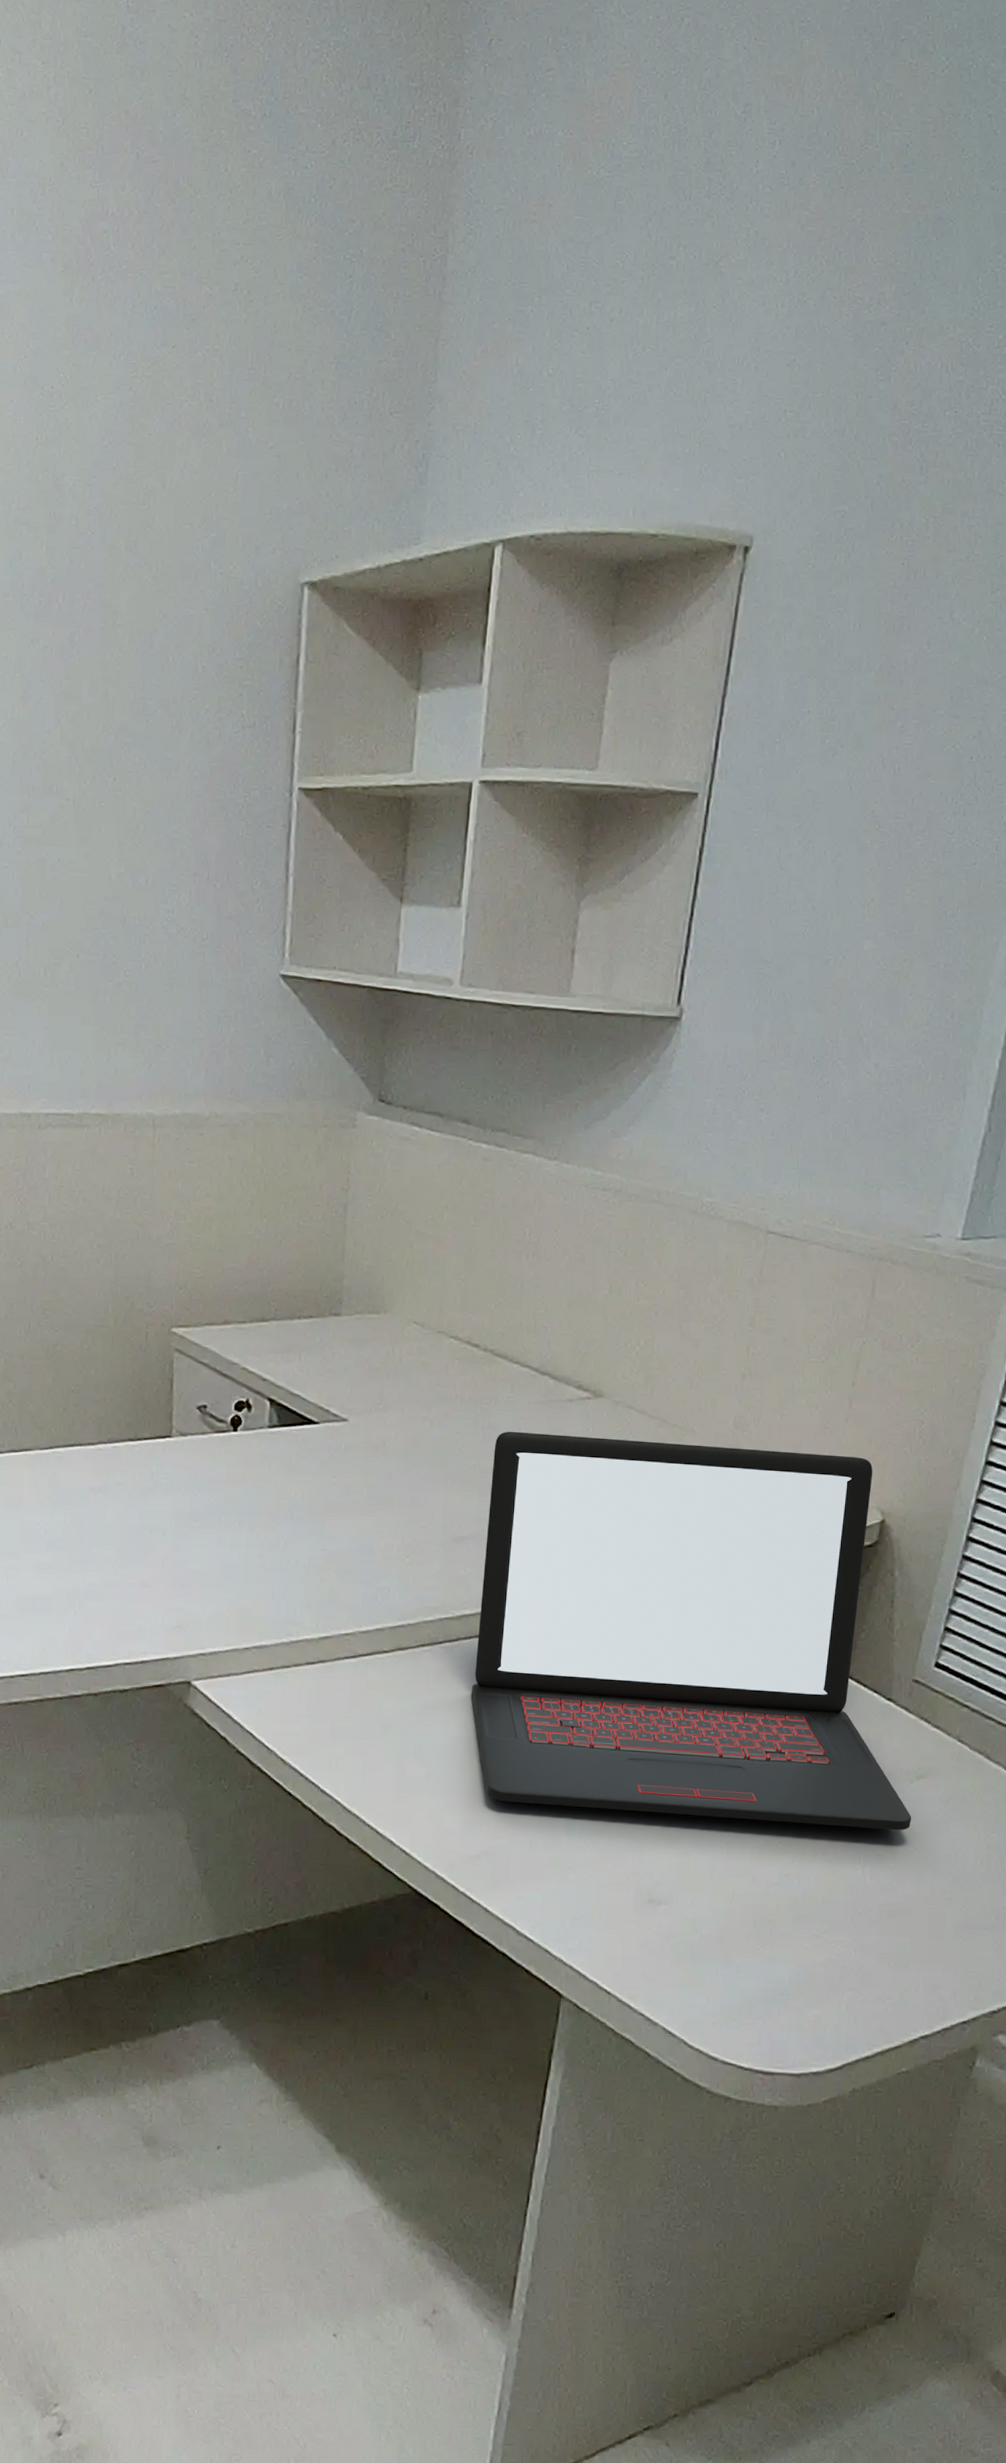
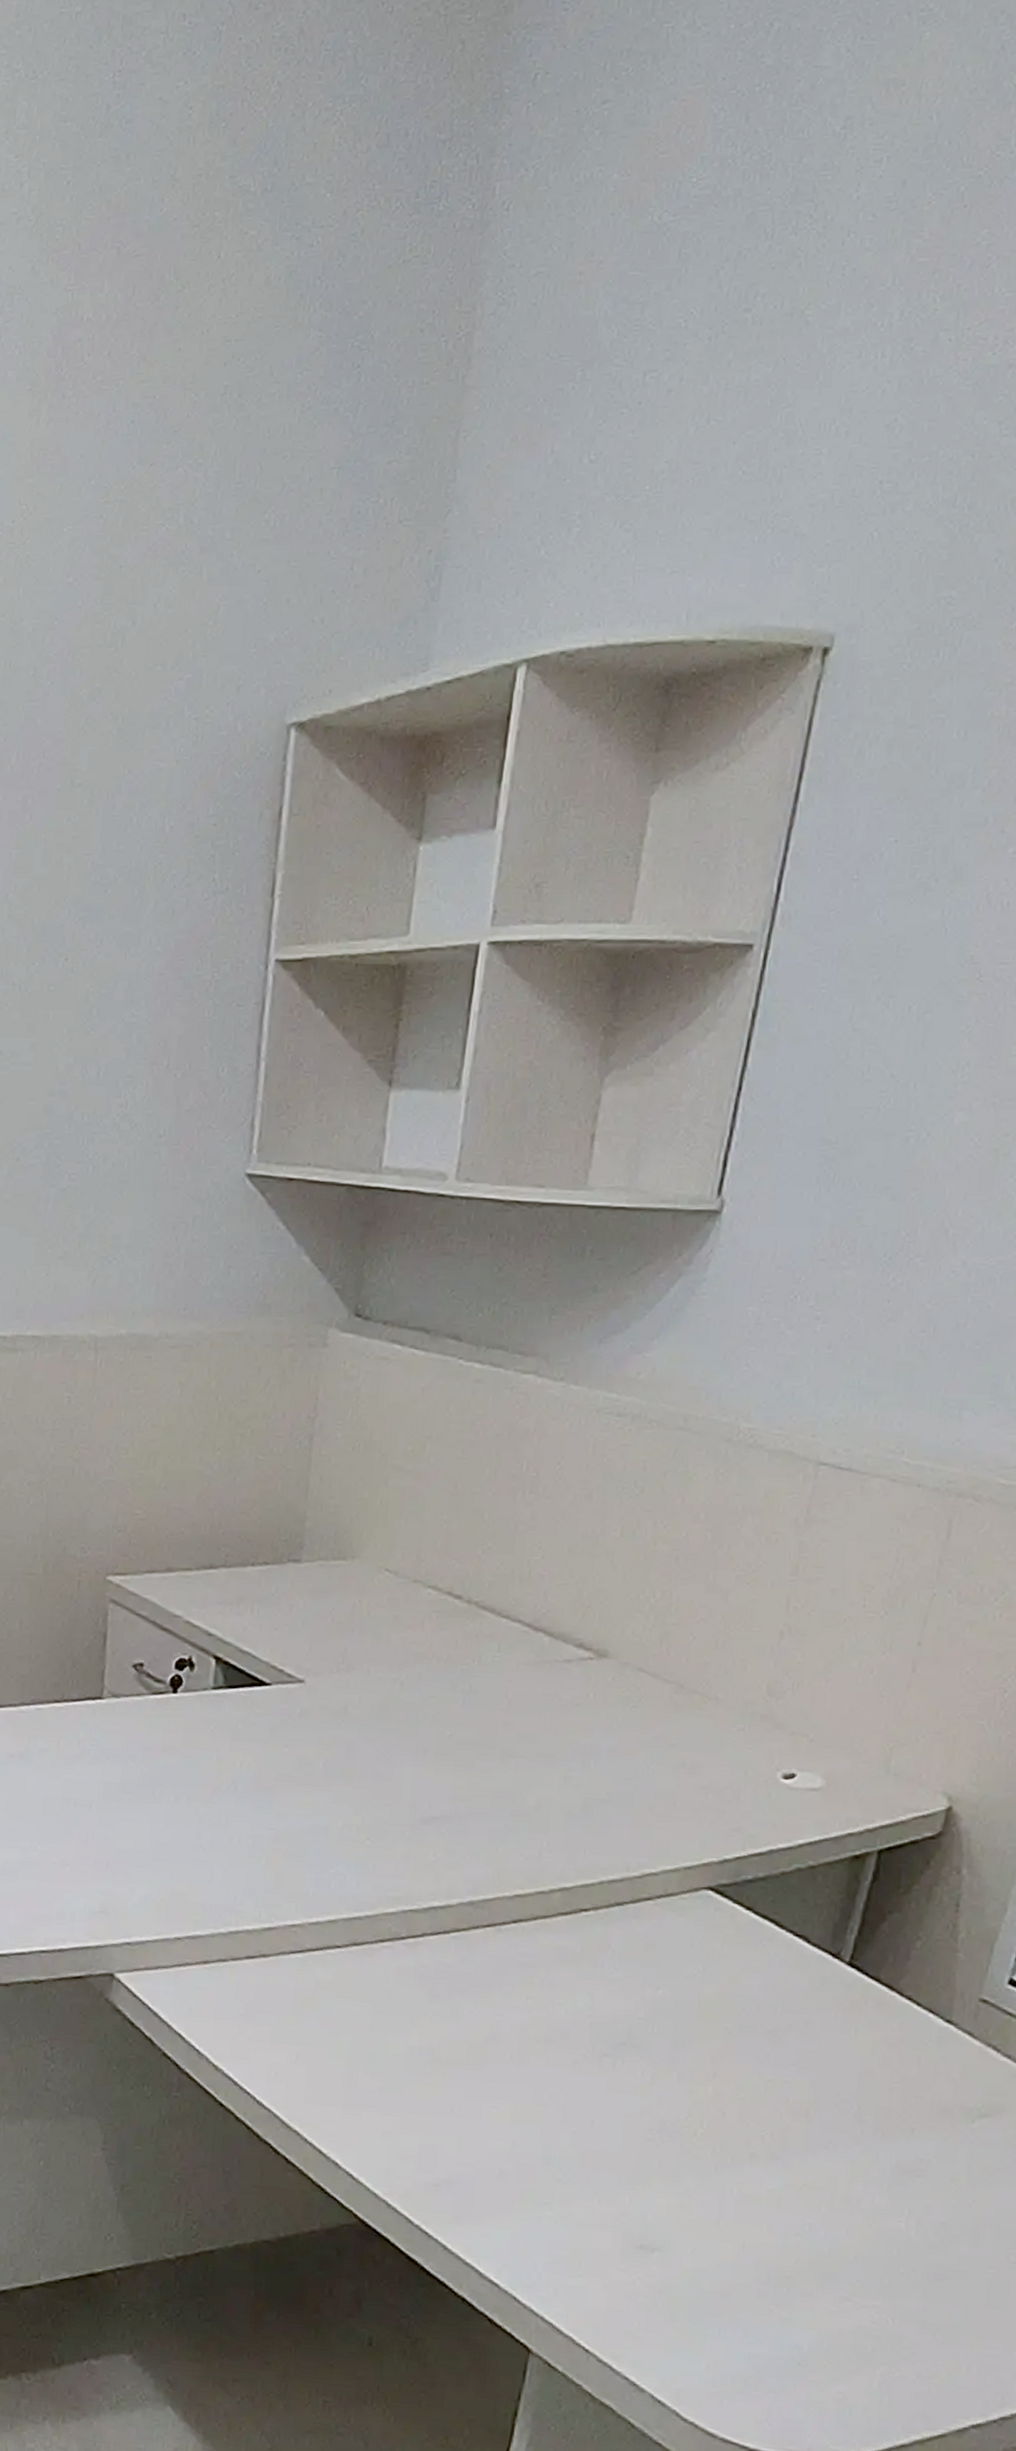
laptop: present [471,1431,912,1830] -> none [436,1696,972,2178]

